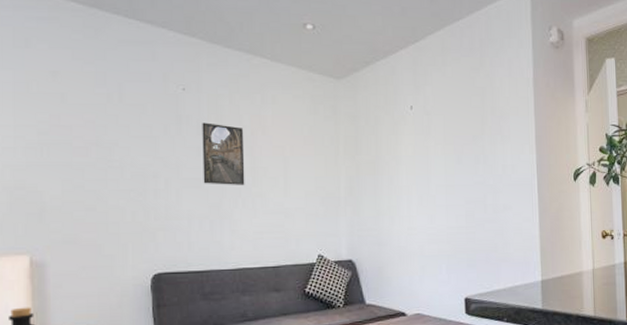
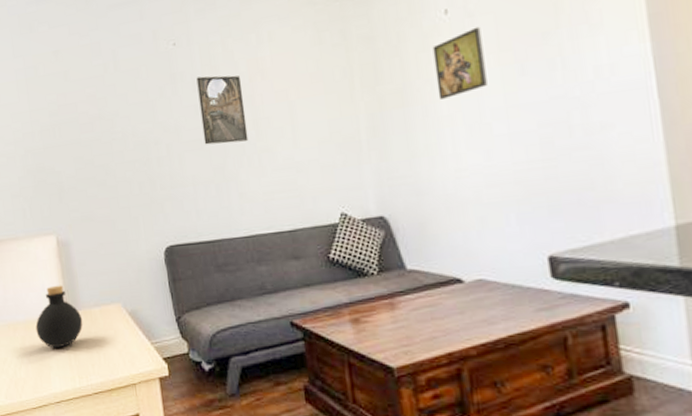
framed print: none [400,123,435,173] -> present [432,26,487,99]

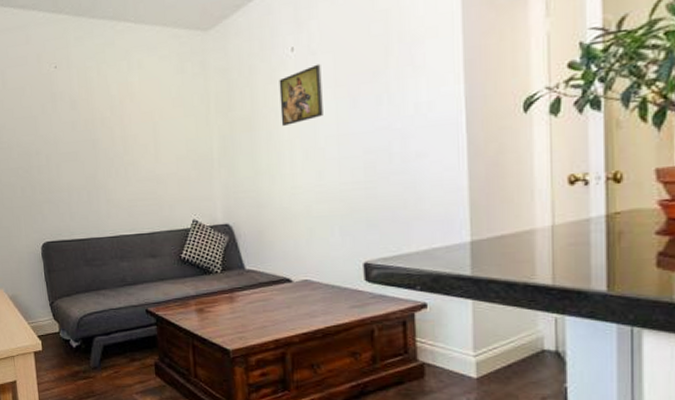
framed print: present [196,75,249,145] -> none [74,96,117,157]

